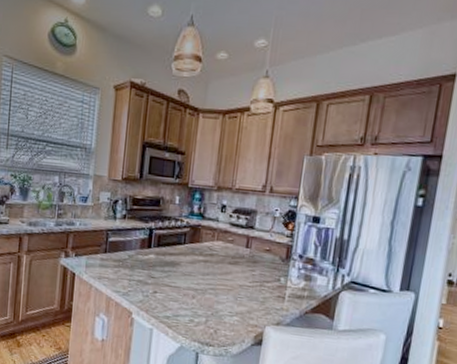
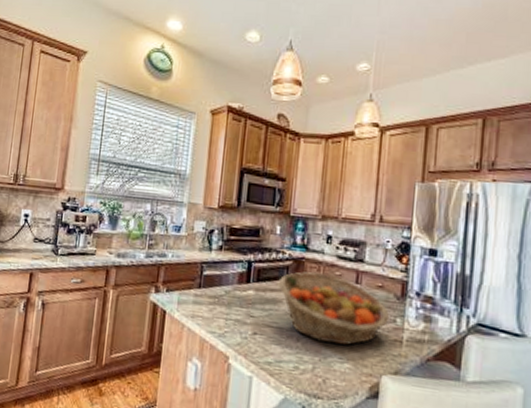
fruit basket: none [176,237,275,302] -> present [278,272,390,346]

